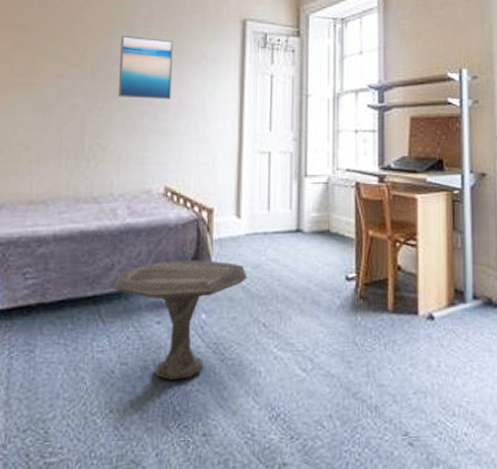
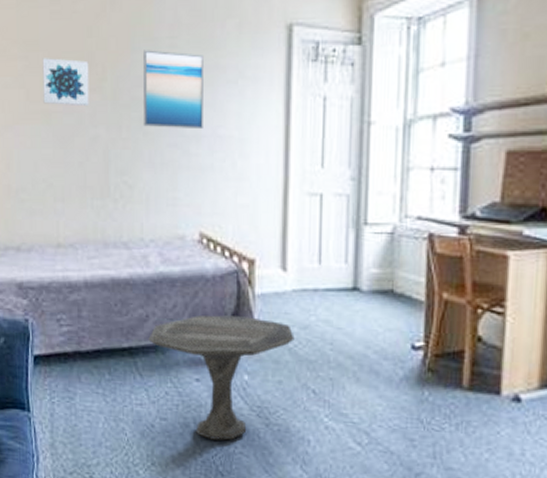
wall art: none [26,39,72,79] -> present [42,58,89,105]

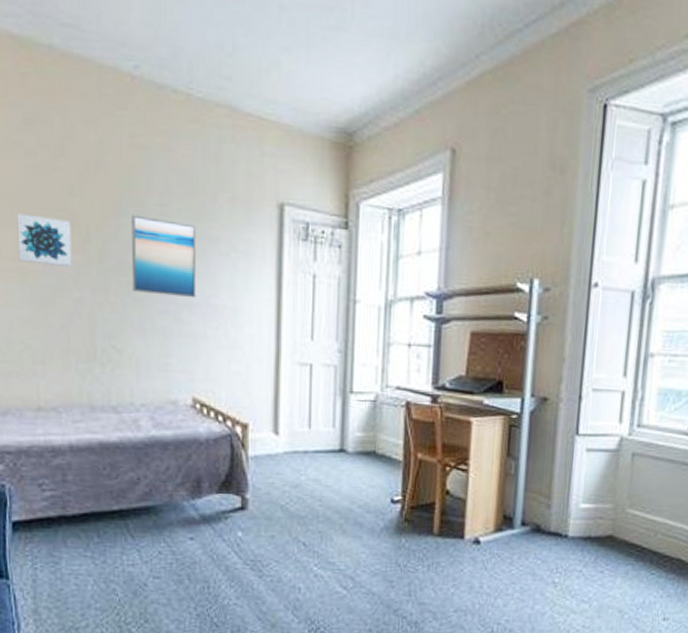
side table: present [148,315,295,441] -> none [140,476,286,594]

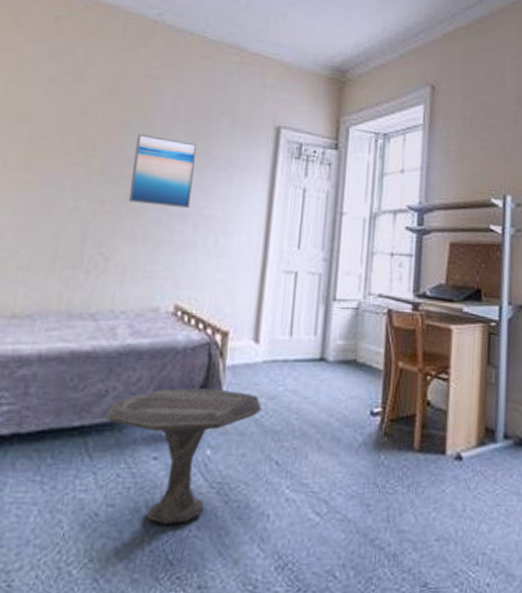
wall art: present [16,213,72,266] -> none [21,130,79,178]
side table: none [140,476,286,594] -> present [104,388,262,524]

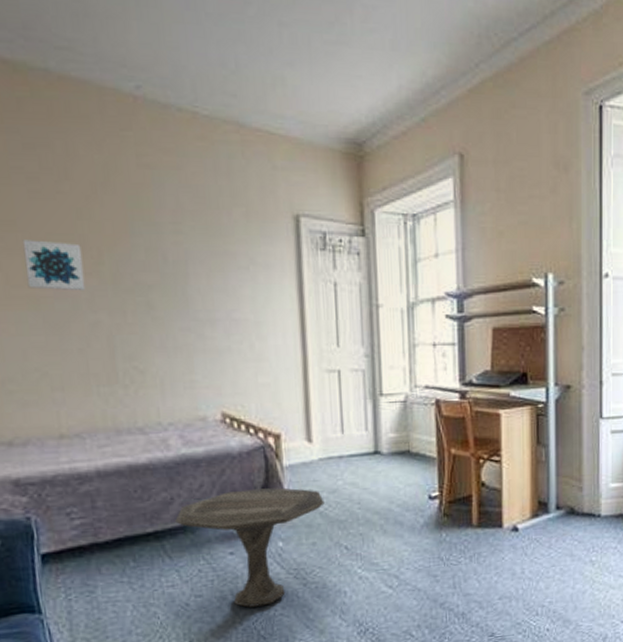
wall art: none [21,130,79,178] -> present [22,240,86,290]
wall art: present [128,133,197,209] -> none [145,234,217,314]

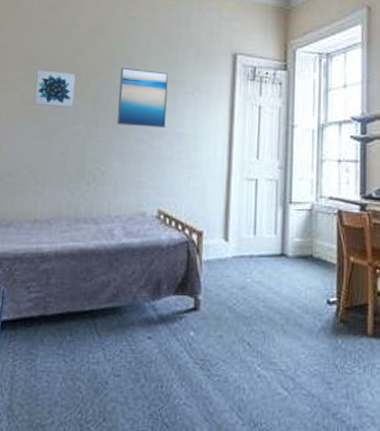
wall art: none [145,234,217,314] -> present [116,67,168,128]
side table: present [175,488,325,608] -> none [108,279,234,393]

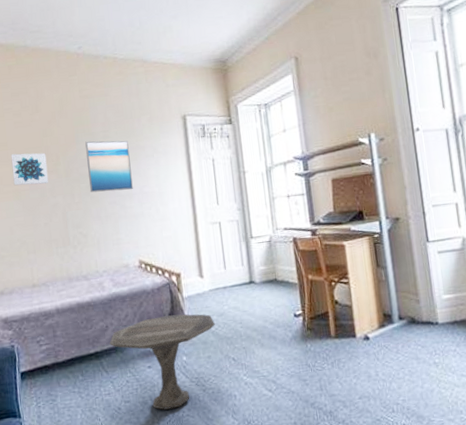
side table: none [108,279,234,393] -> present [109,314,215,410]

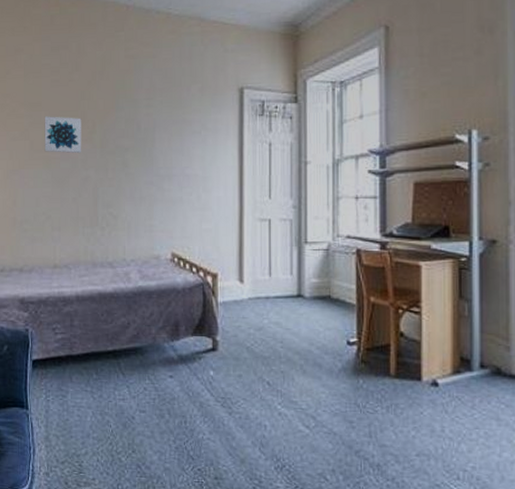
wall art: present [85,140,133,193] -> none [125,108,174,170]
side table: present [109,314,215,410] -> none [129,321,251,429]

